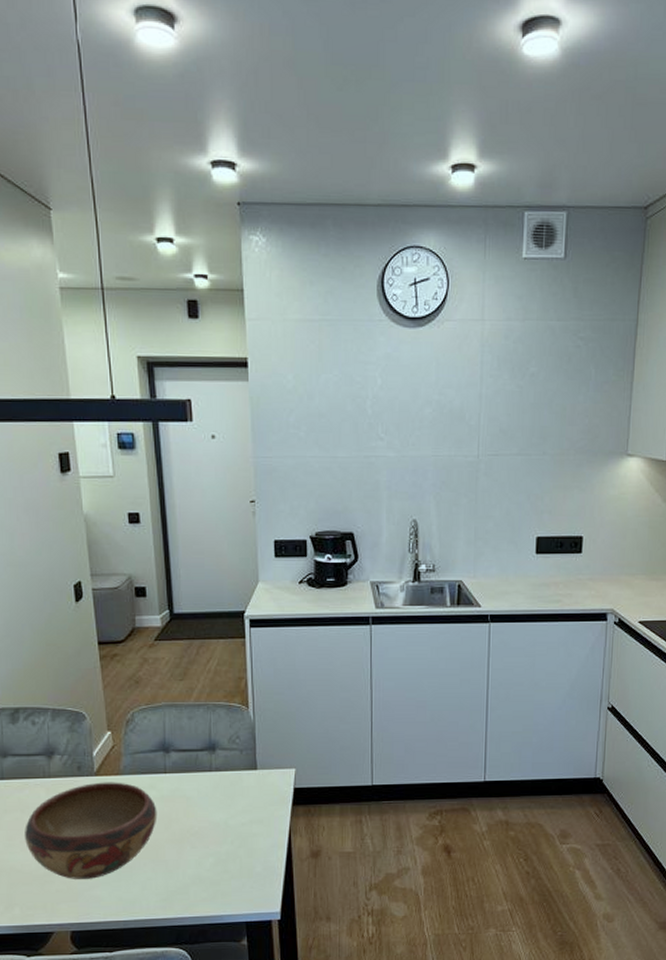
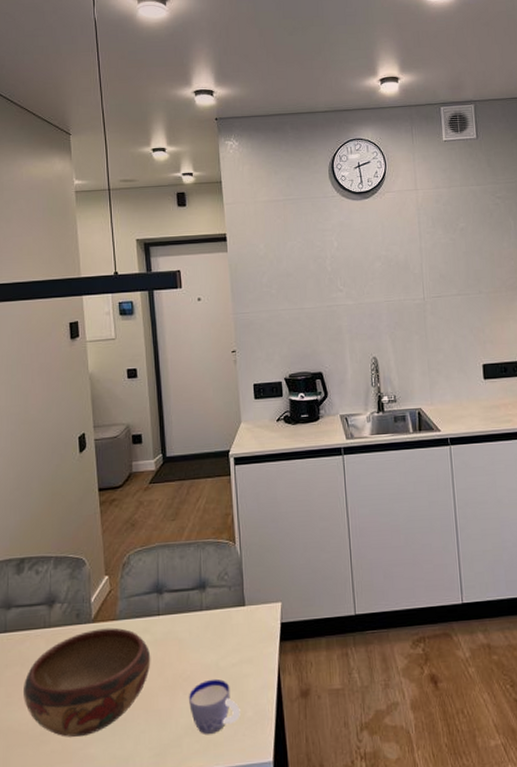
cup: none [195,835,249,886] -> present [188,678,240,735]

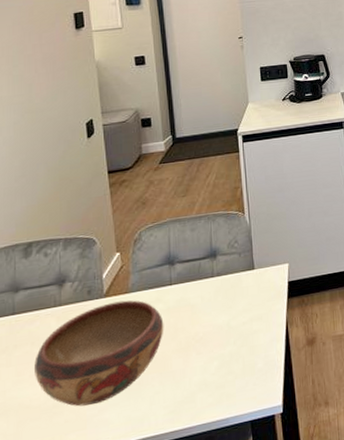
cup: present [188,678,240,735] -> none [201,337,251,389]

